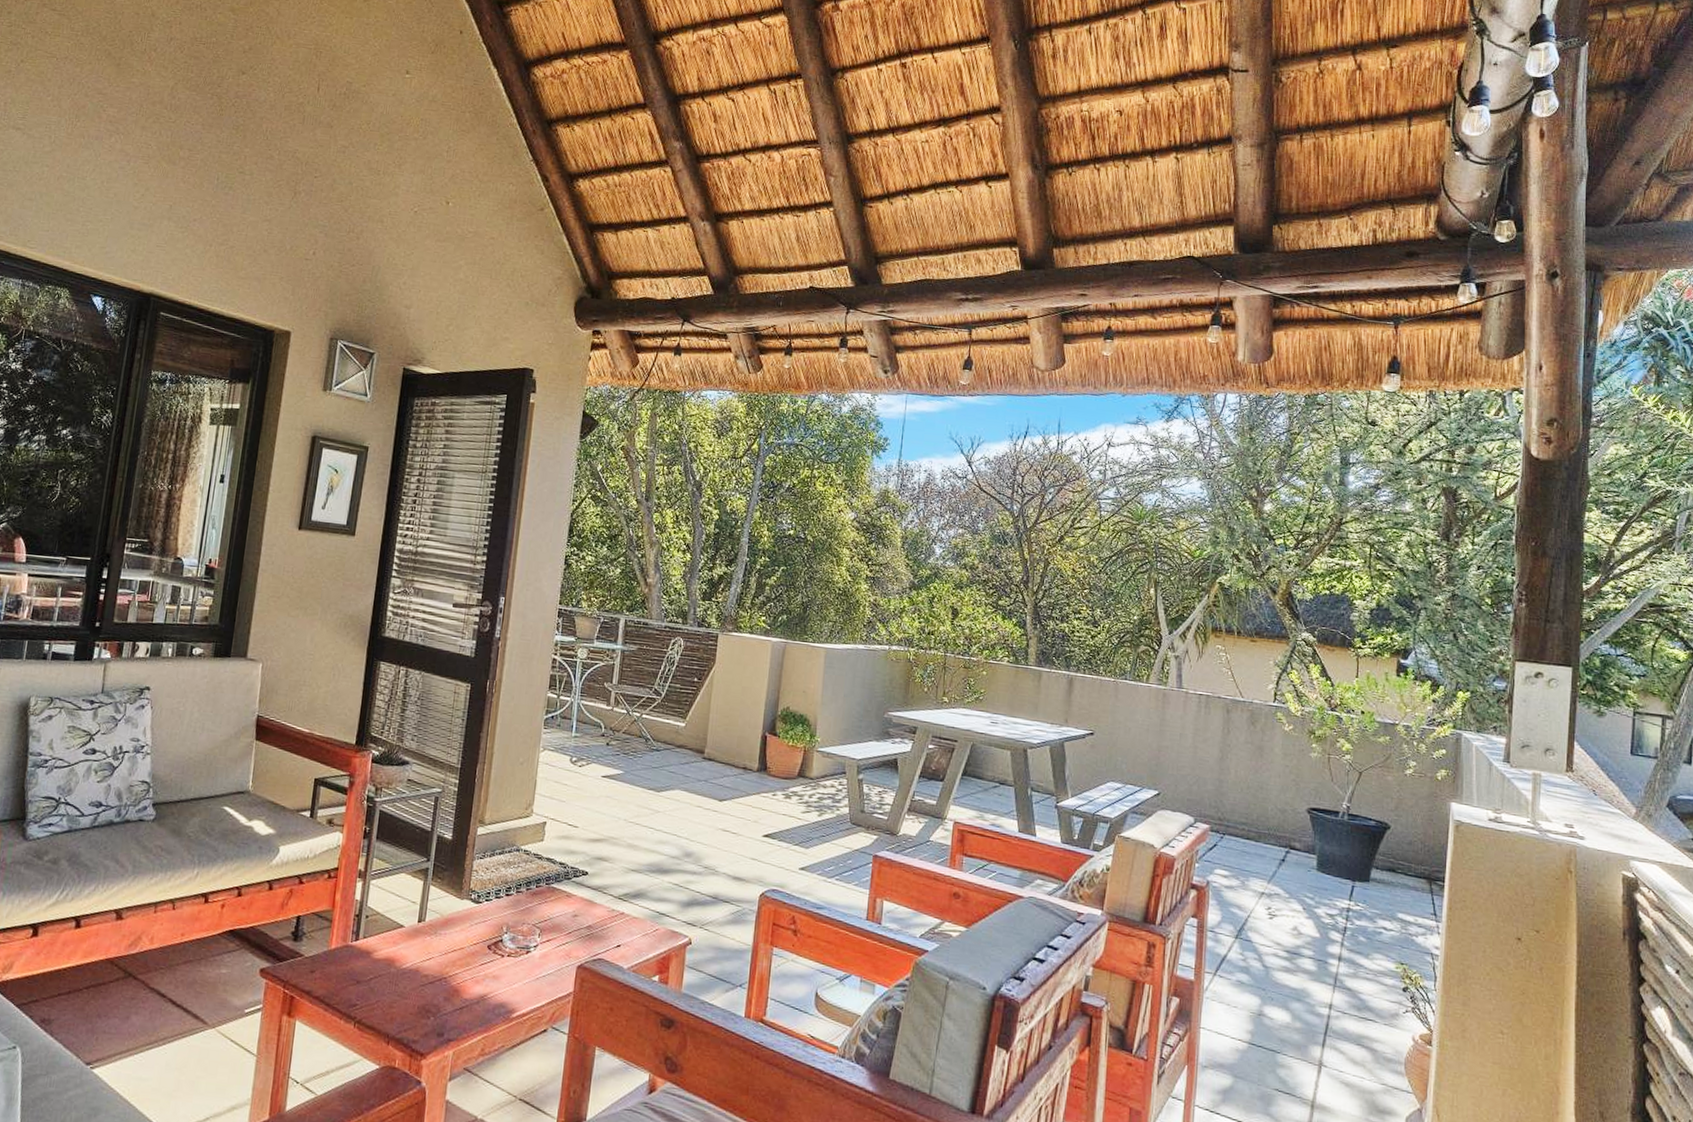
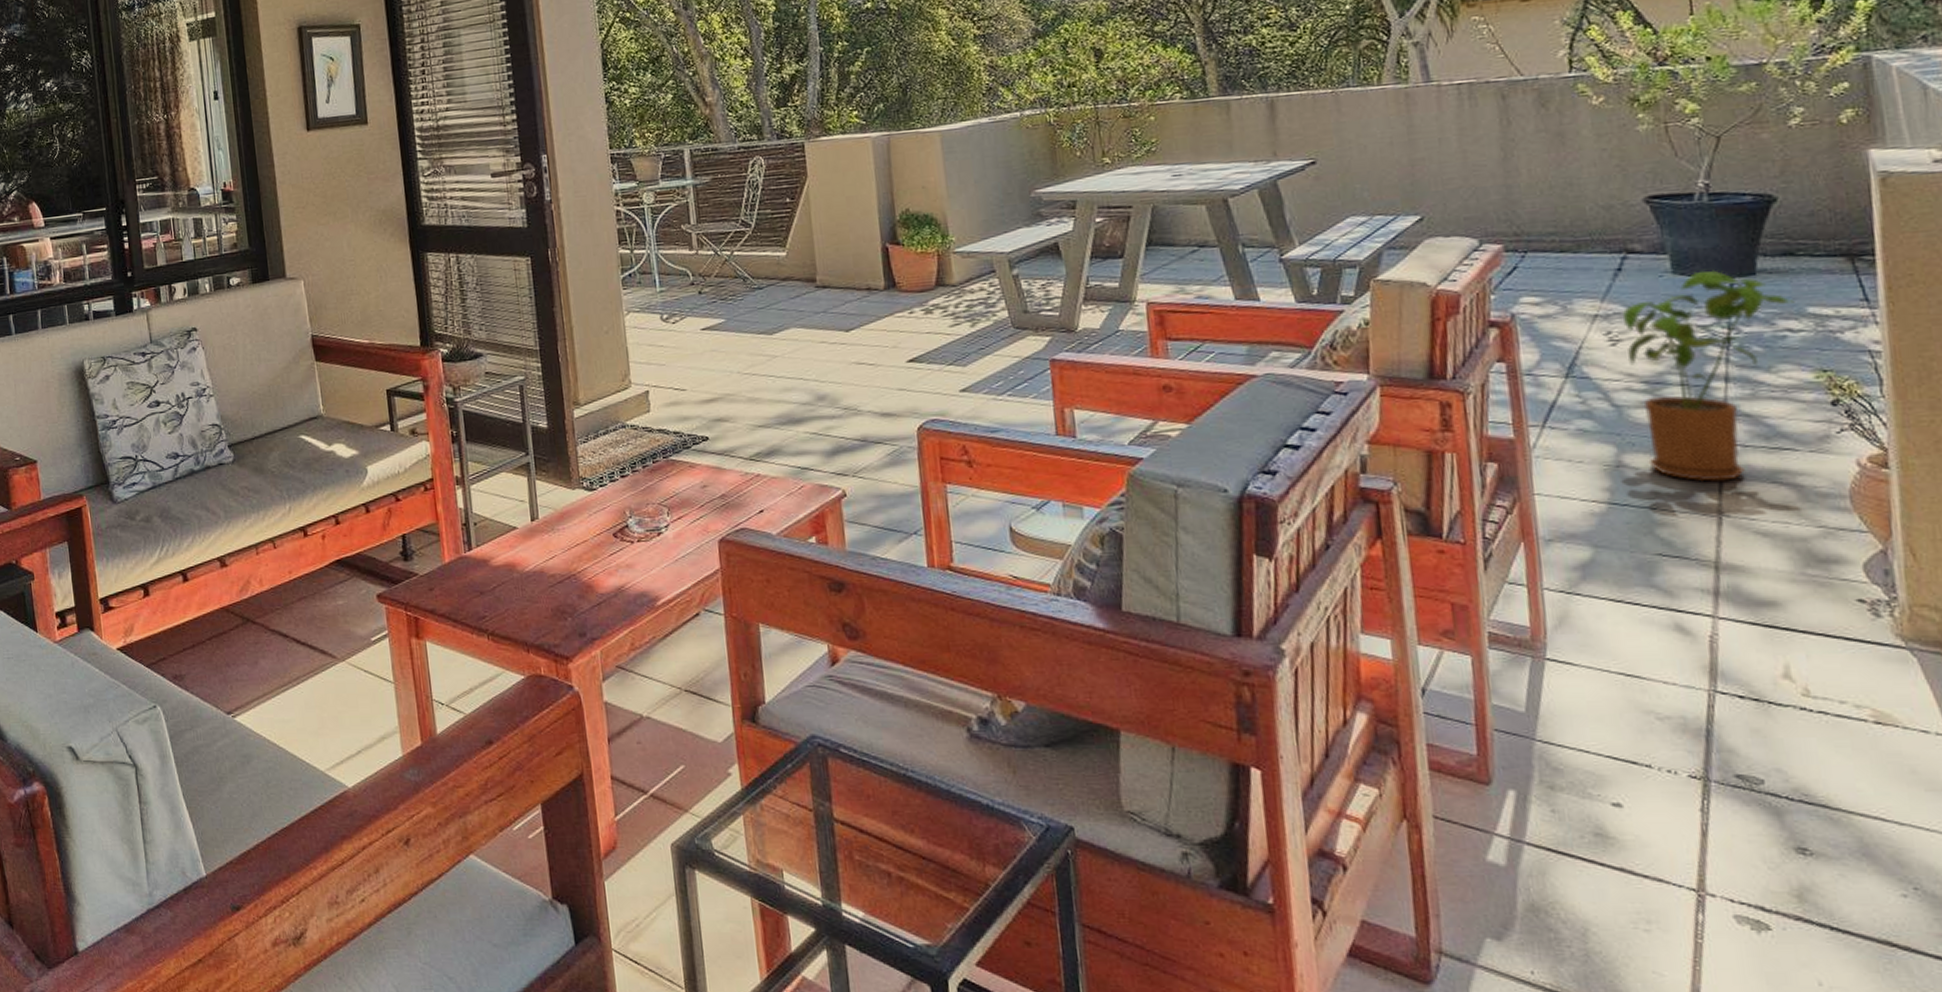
house plant: none [1278,872,1391,1039] -> present [1621,270,1795,482]

